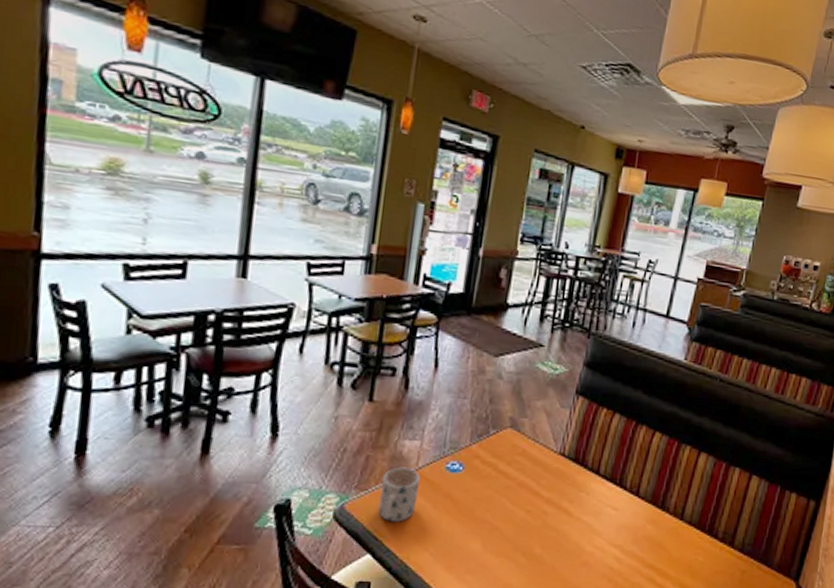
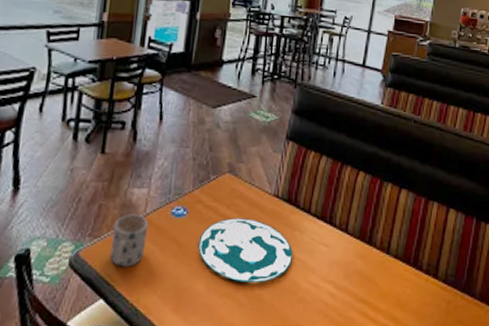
plate: none [474,476,578,544] -> present [198,218,293,282]

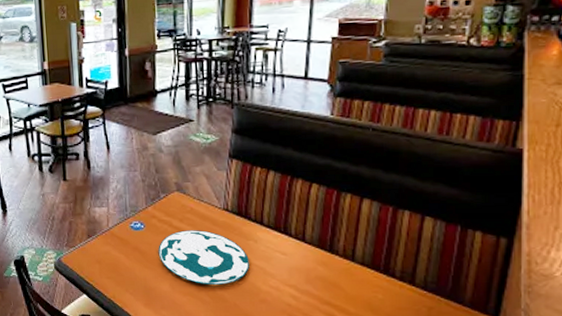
mug: present [110,214,148,267] -> none [84,228,113,270]

